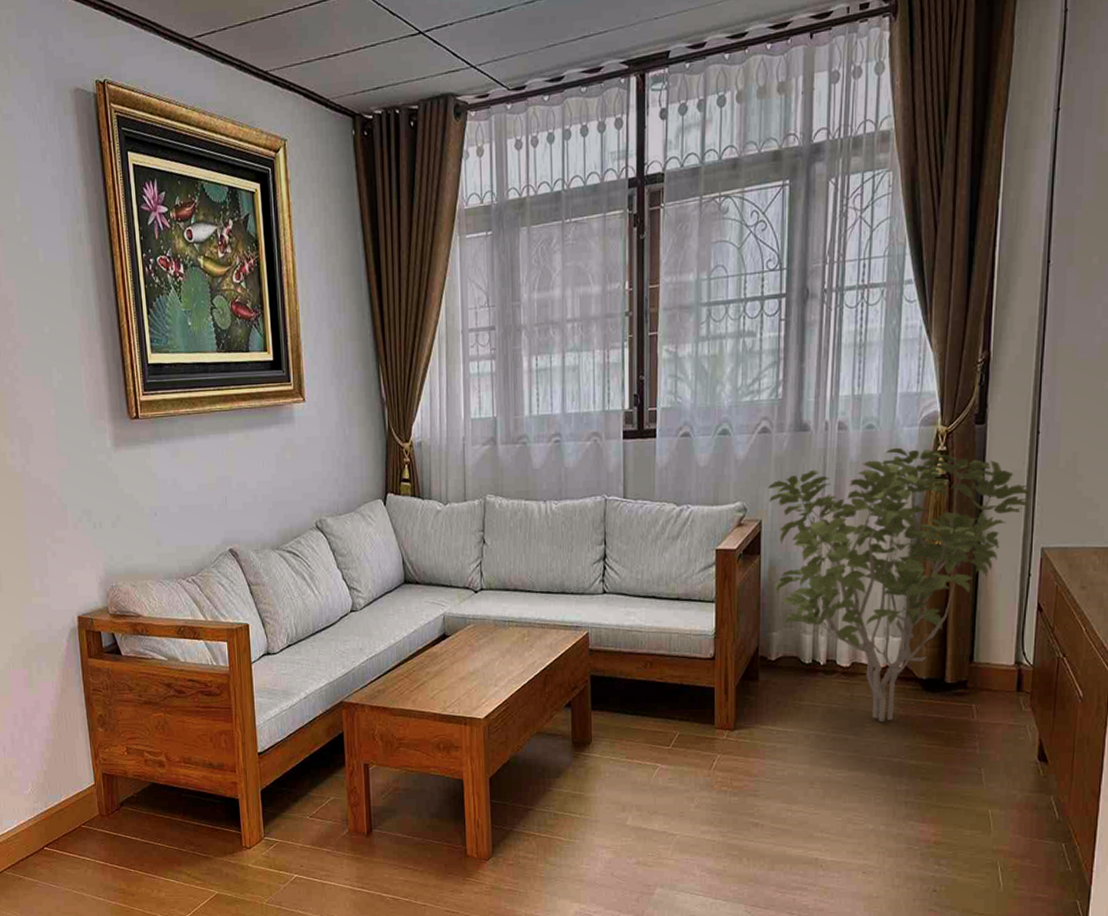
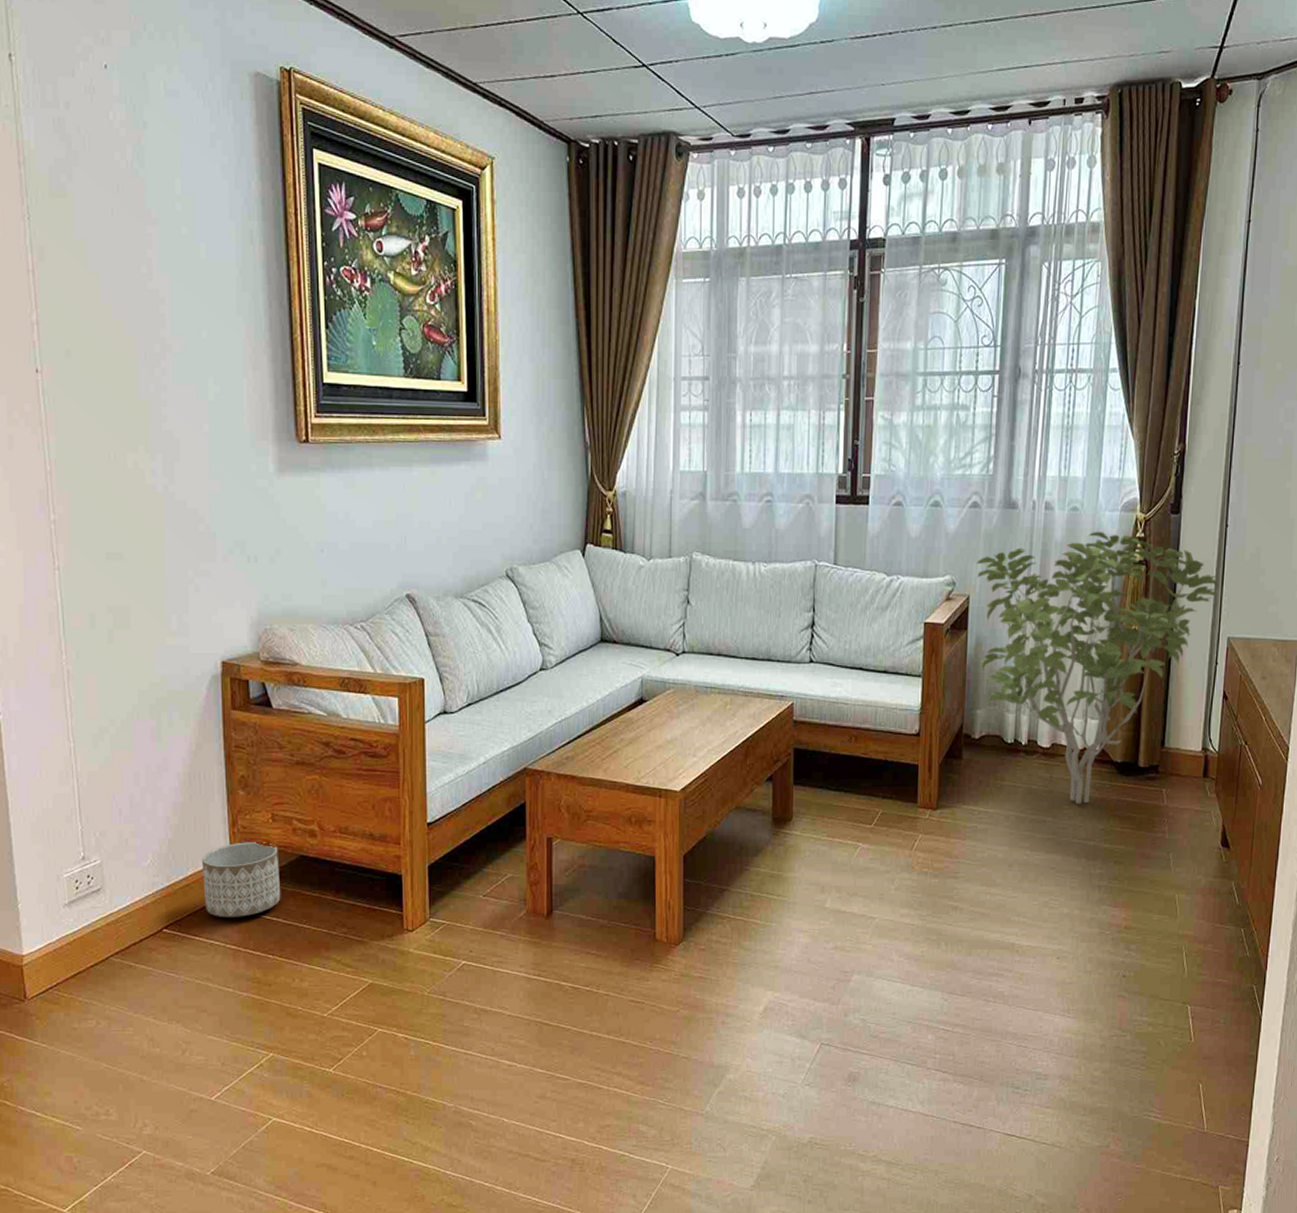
planter: none [71,772,138,837] -> present [201,842,281,917]

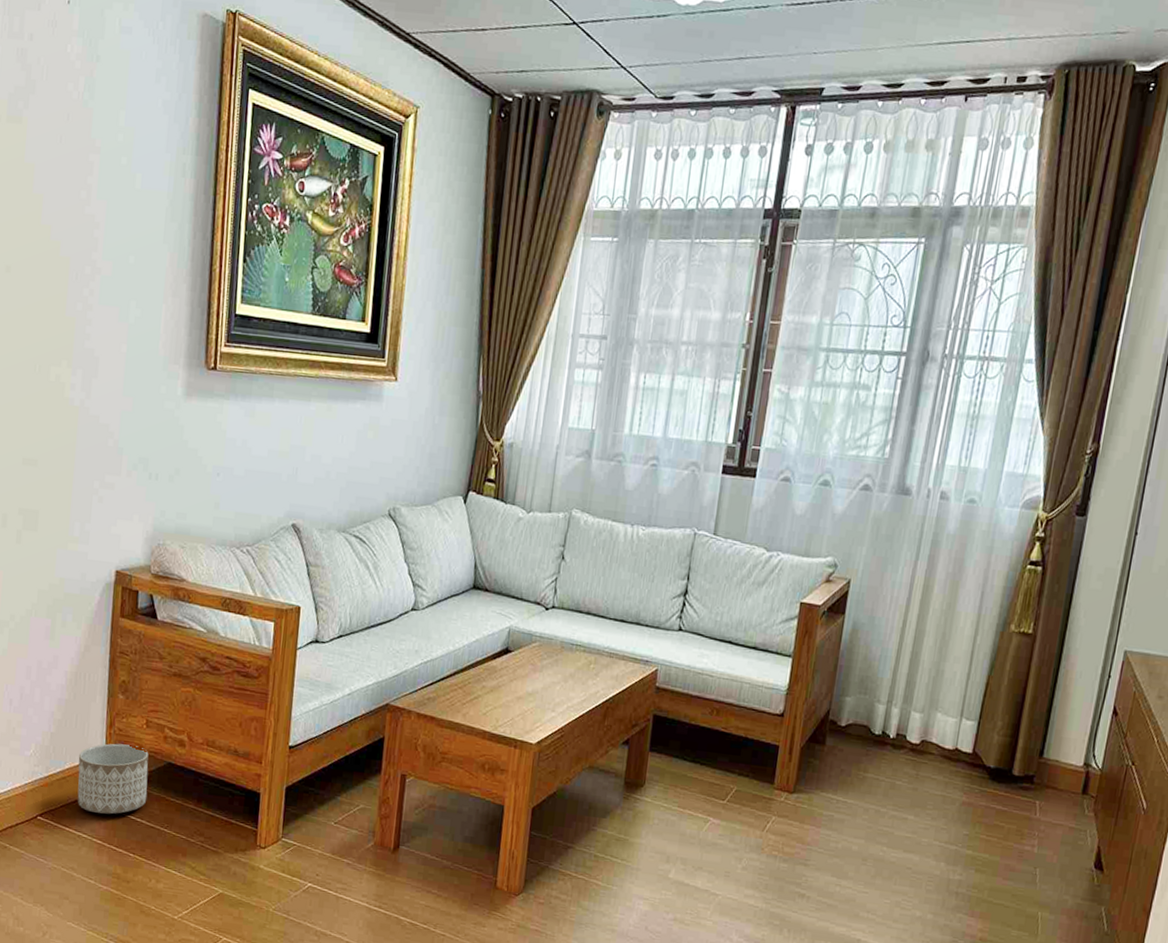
shrub: present [976,531,1219,804] -> none [853,526,1121,806]

